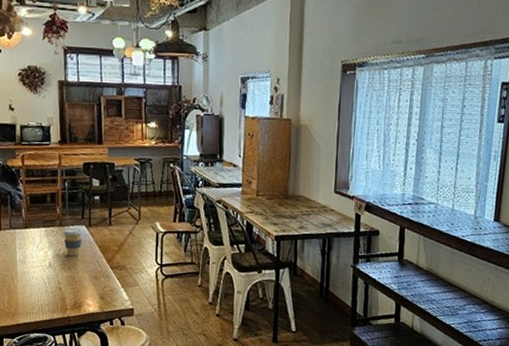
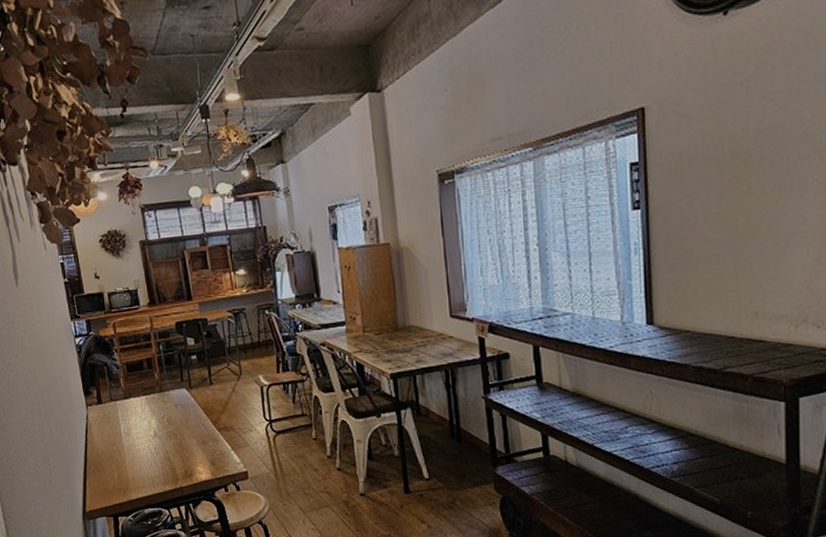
coffee cup: present [63,228,83,257] -> none [164,392,185,423]

